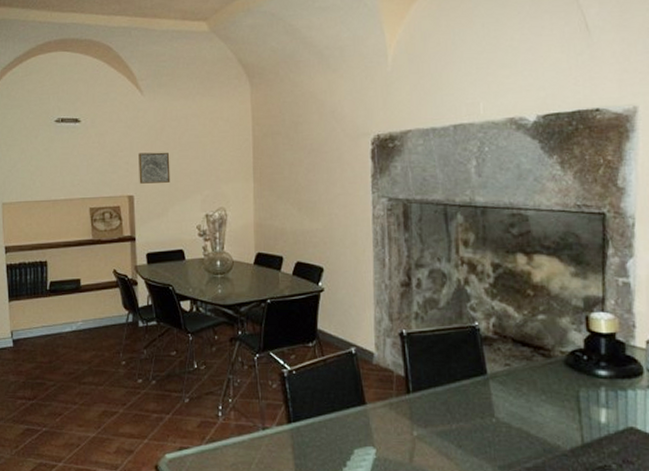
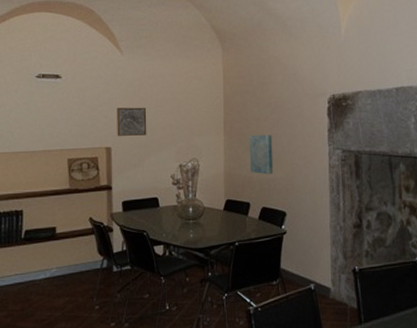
wall art: none [281,181,309,226] -> present [249,134,274,175]

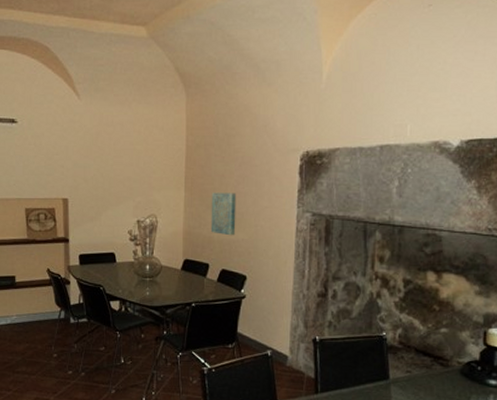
wall art: present [117,107,147,136] -> none [74,157,105,188]

